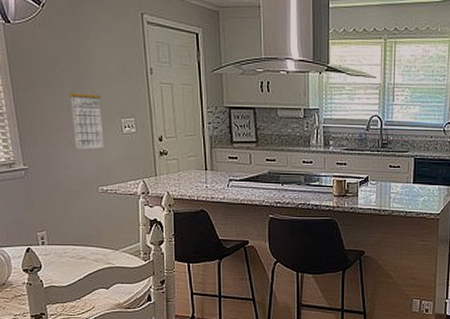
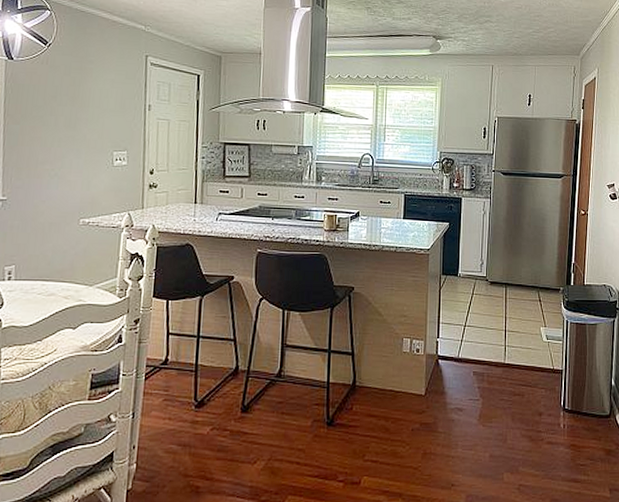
calendar: present [69,81,104,150] -> none [61,115,95,181]

